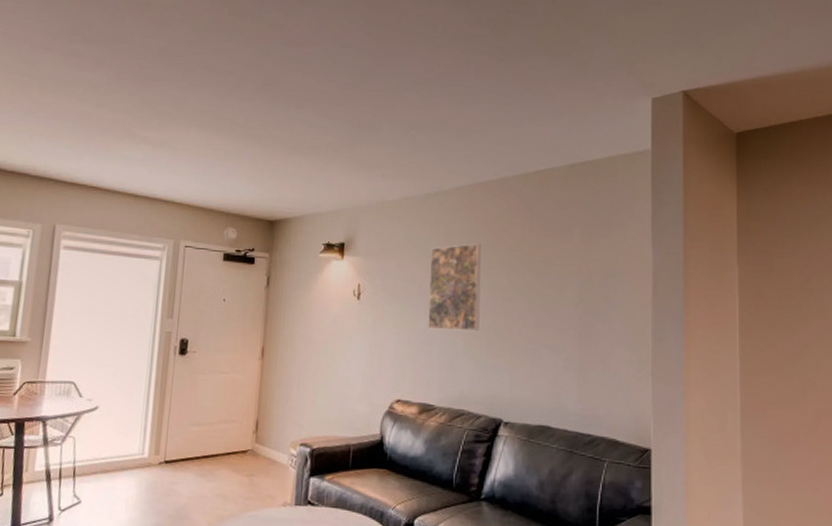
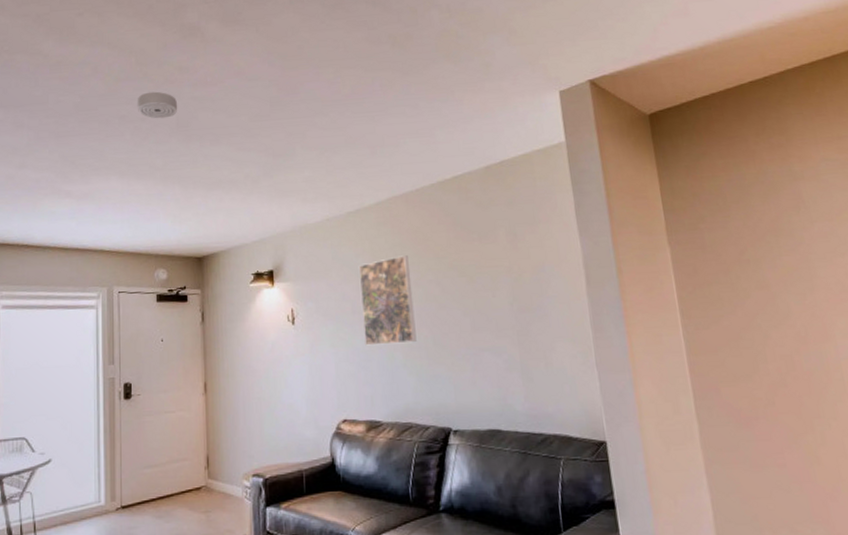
smoke detector: none [224,45,267,75] -> present [137,91,178,119]

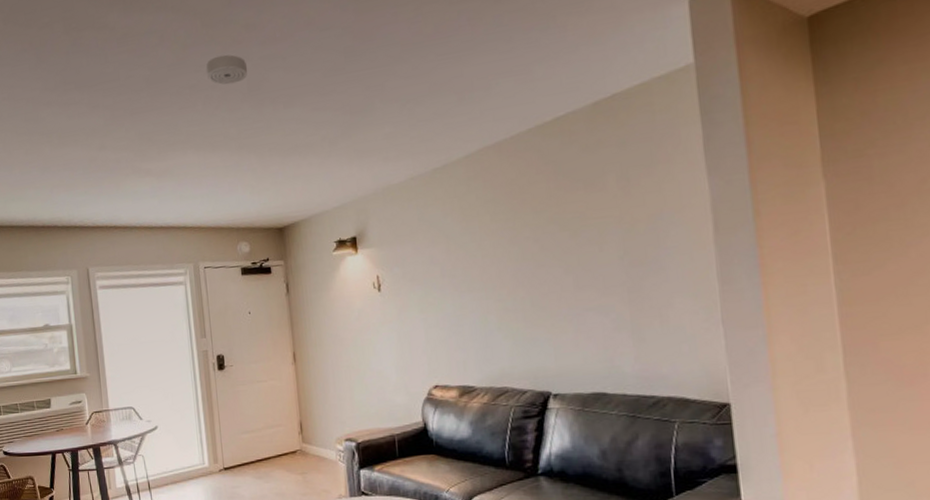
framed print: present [358,255,417,346] -> none [447,211,512,310]

